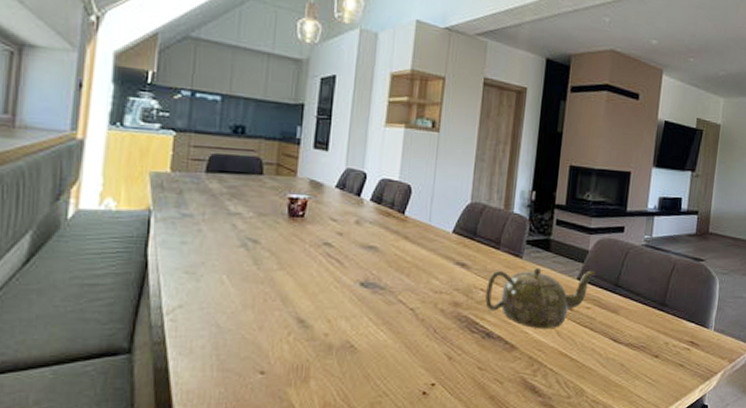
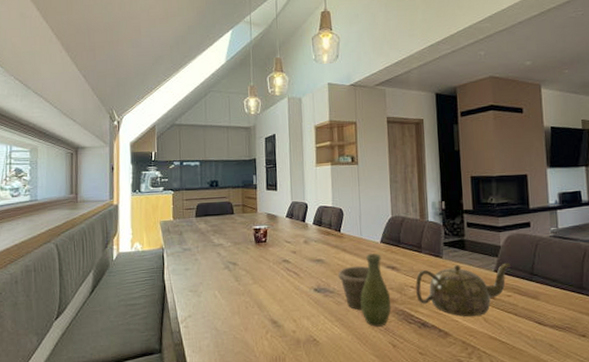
vase: none [394,245,455,334] -> present [338,253,392,327]

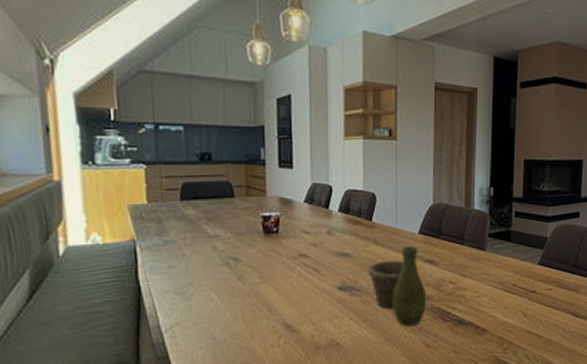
teapot: present [415,262,511,317] -> none [455,255,555,312]

